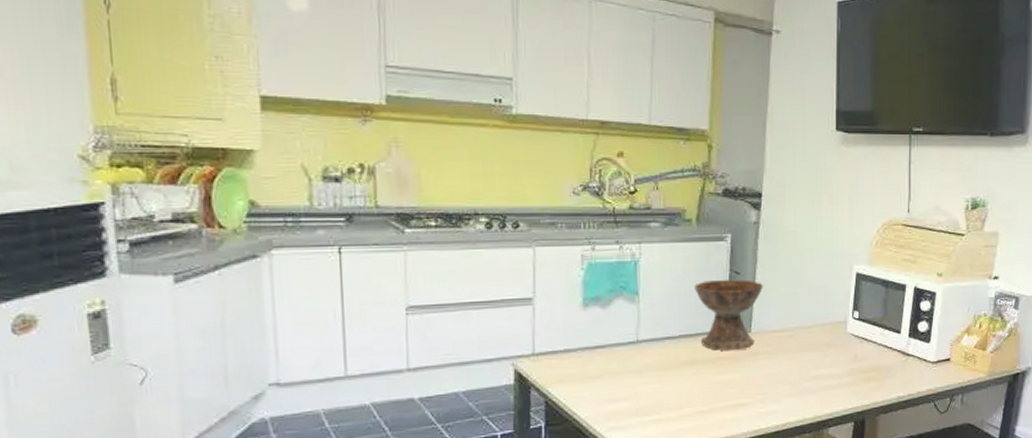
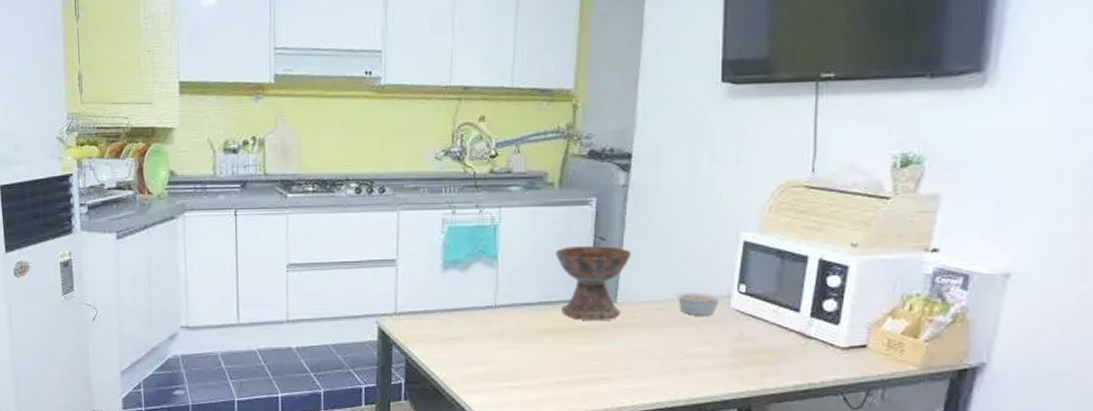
legume: none [801,318,848,341] -> present [674,291,733,316]

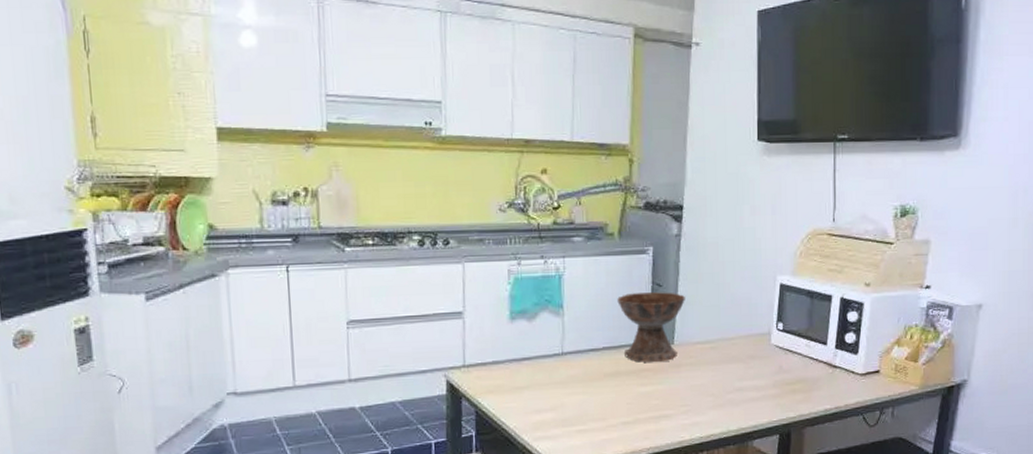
legume: present [674,291,733,316] -> none [724,330,772,353]

